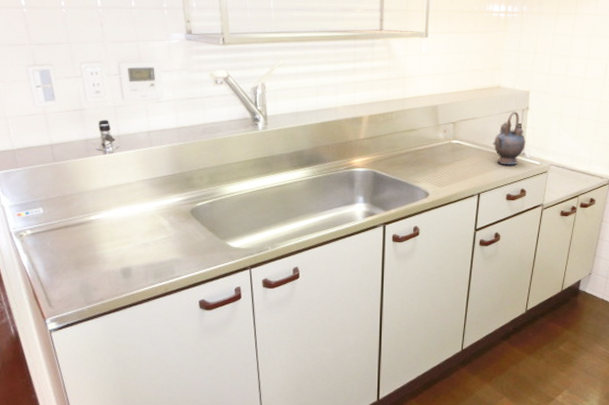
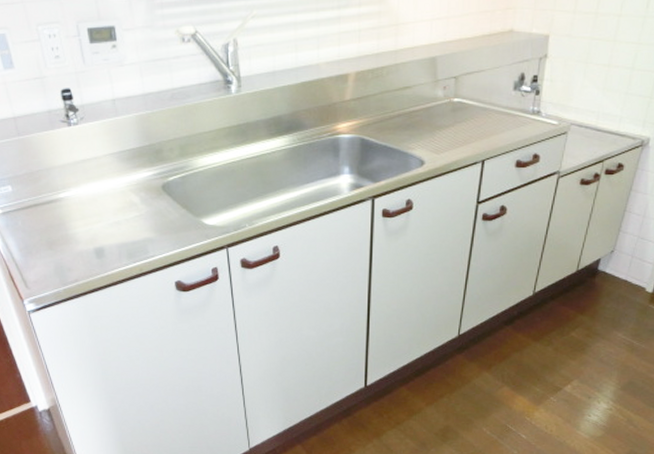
teapot: present [493,111,526,166] -> none [501,60,542,126]

